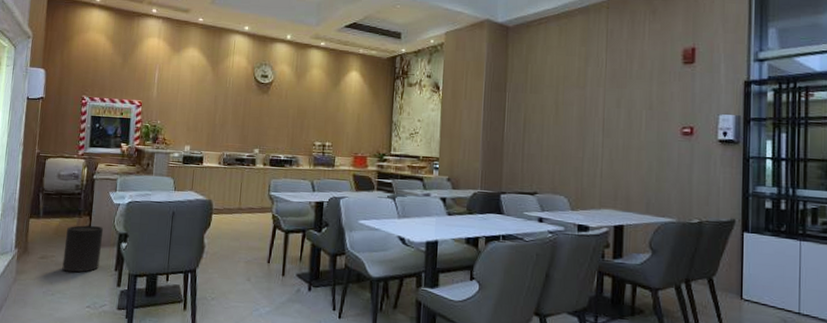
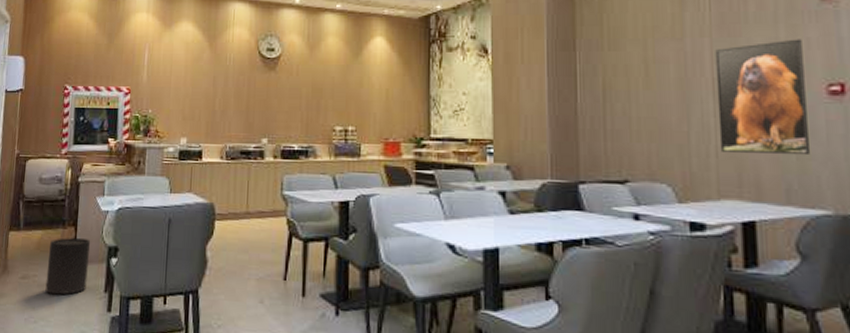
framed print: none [604,92,668,179] -> present [715,39,811,156]

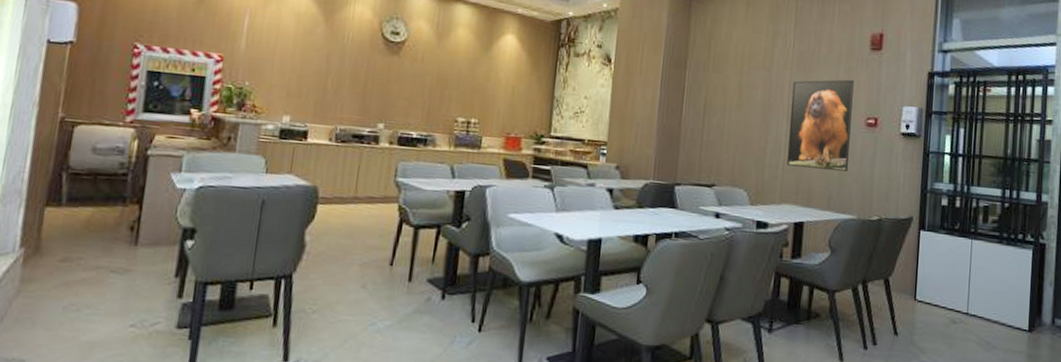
trash can: present [45,238,91,295] -> none [94,216,161,280]

